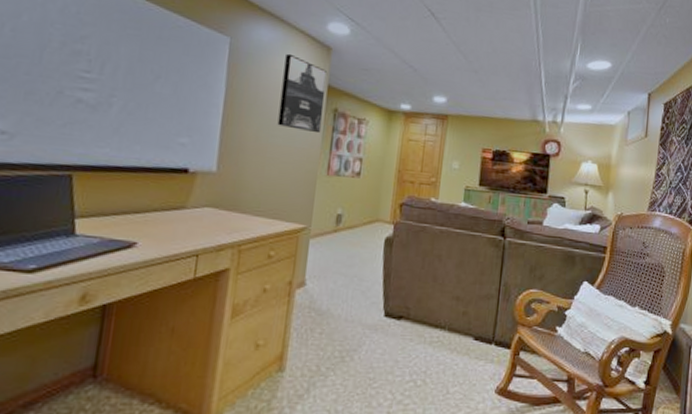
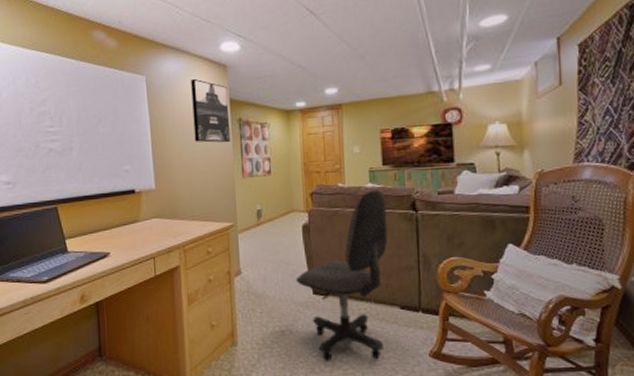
office chair: none [367,210,477,395] -> present [295,189,388,362]

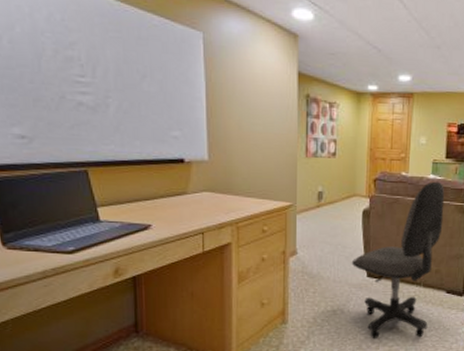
wall art: present [191,78,231,143] -> none [256,43,297,119]

